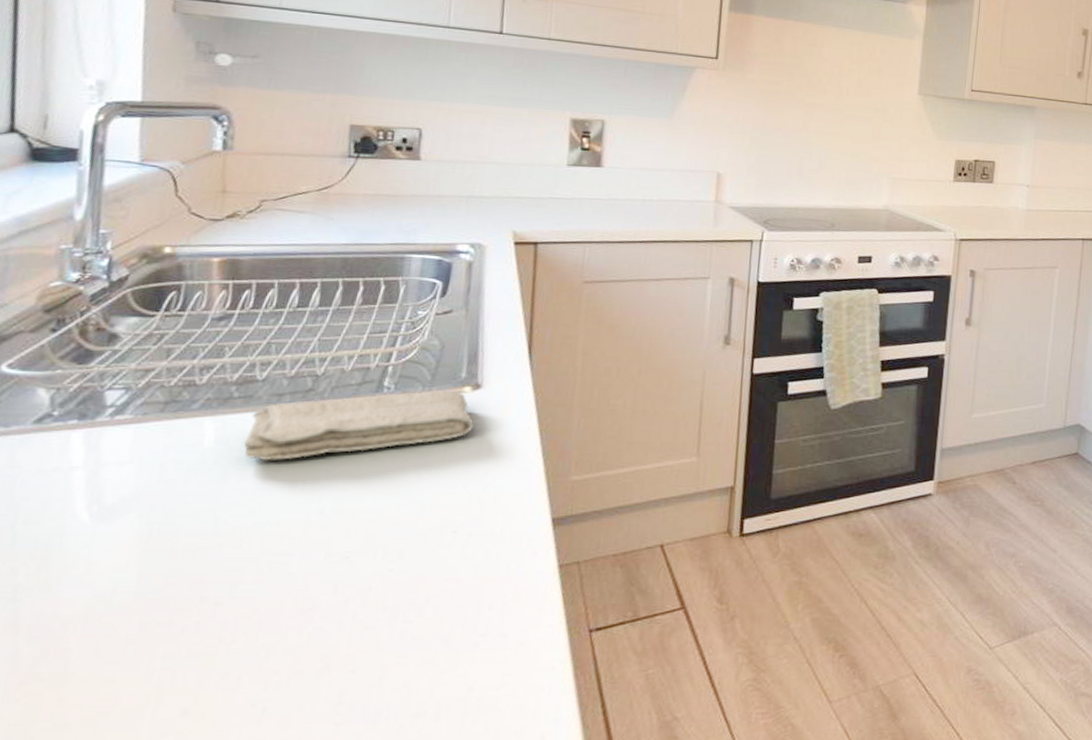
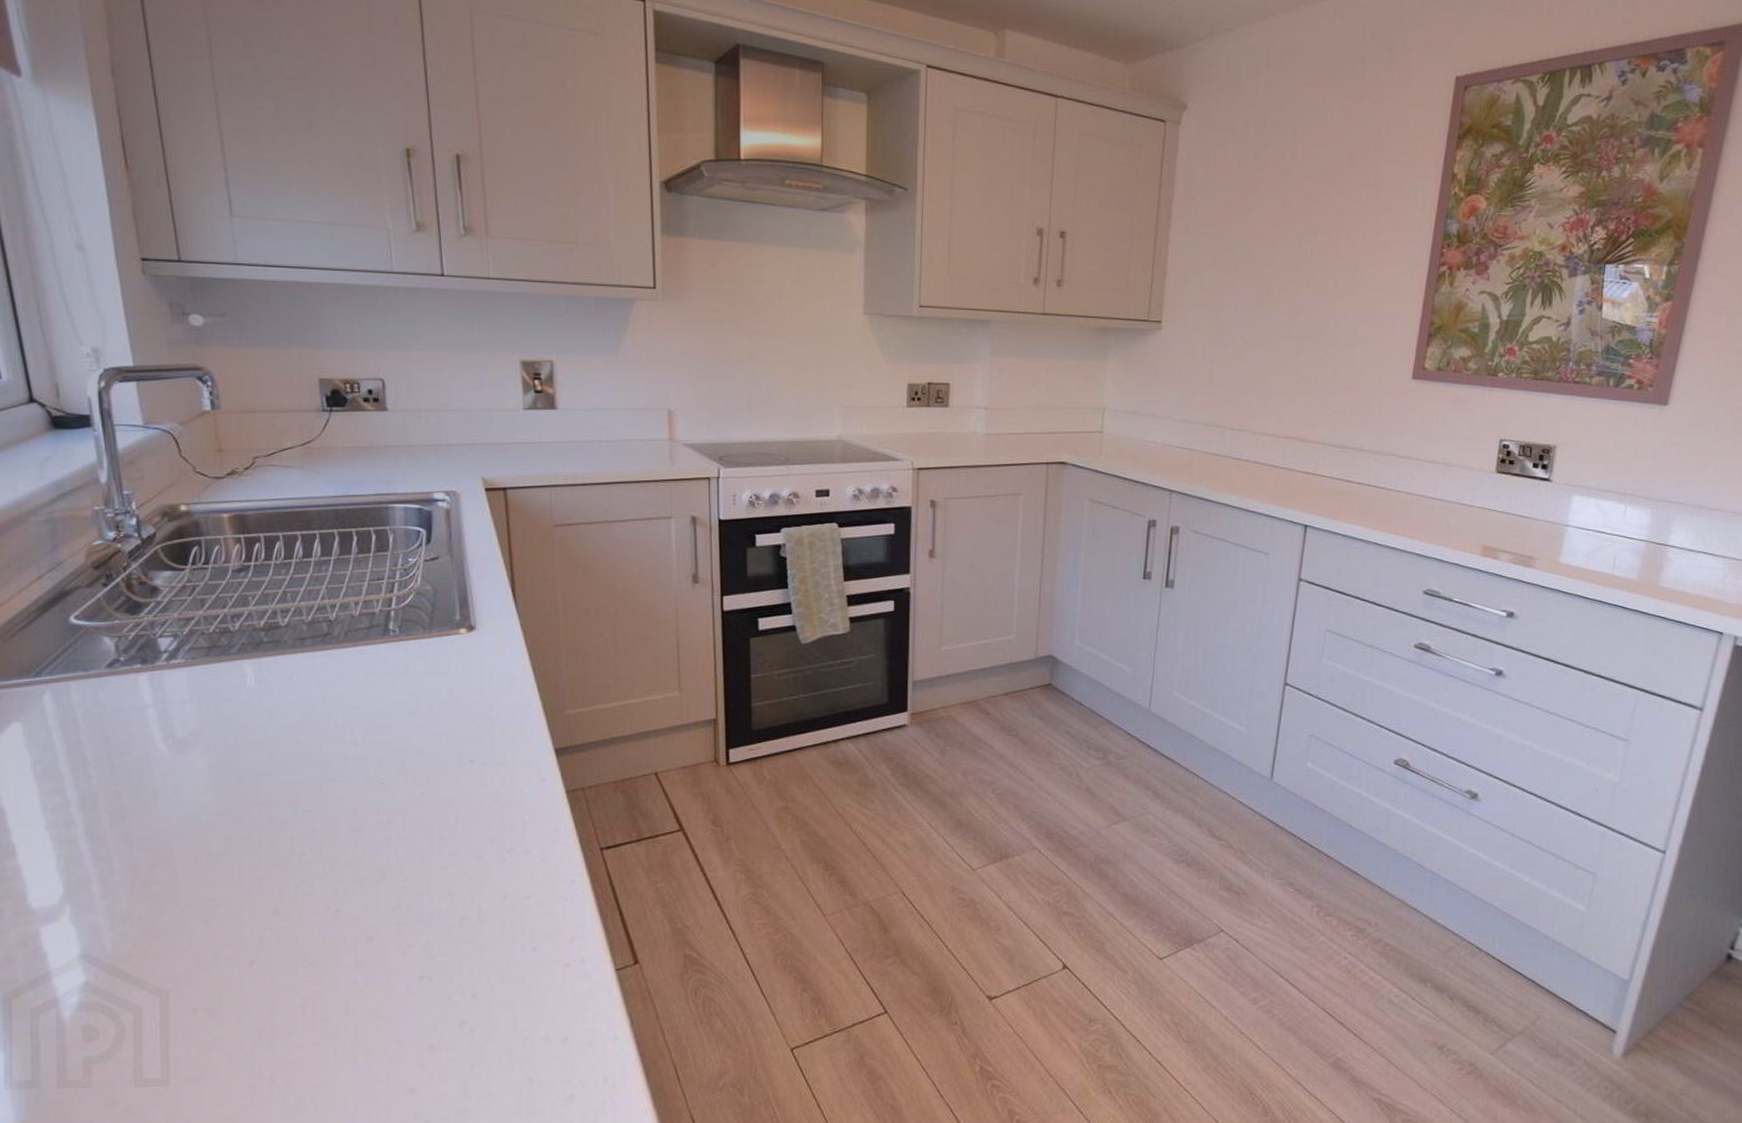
washcloth: present [244,390,475,461] -> none [280,632,474,699]

